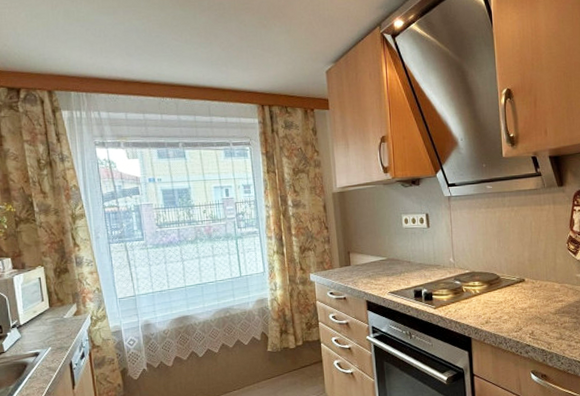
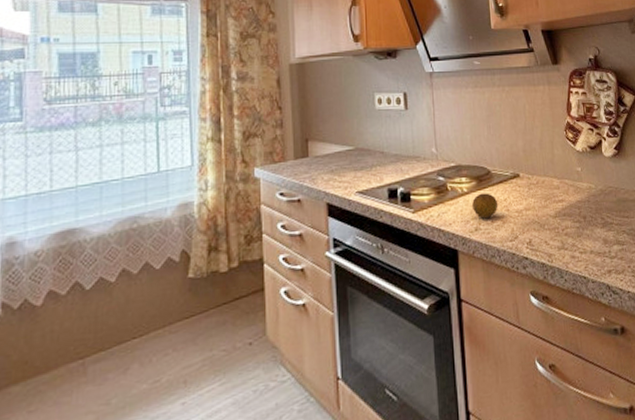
fruit: none [484,294,506,314] -> present [472,193,498,219]

